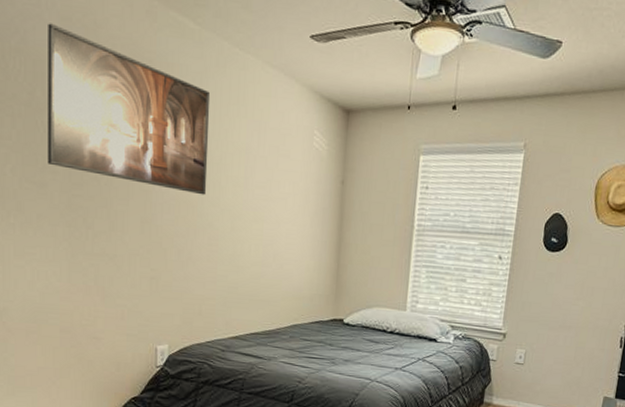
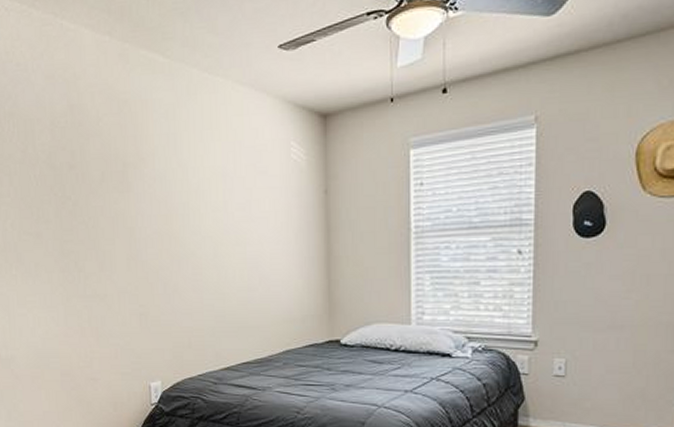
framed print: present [47,23,211,196] -> none [35,83,187,225]

